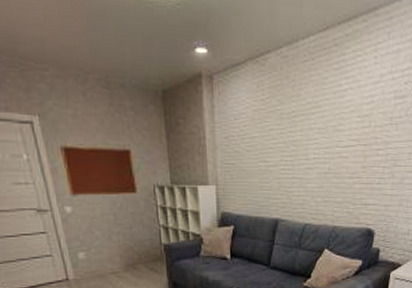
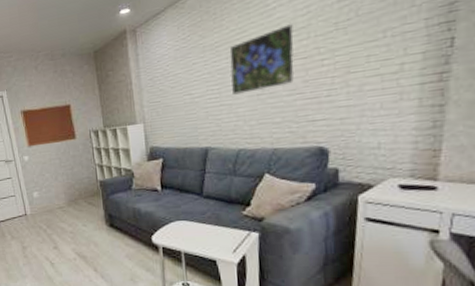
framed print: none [304,110,359,169] -> present [229,24,294,95]

